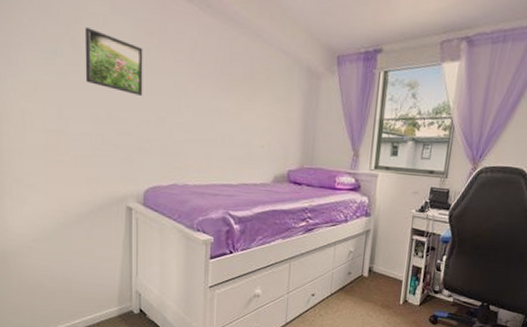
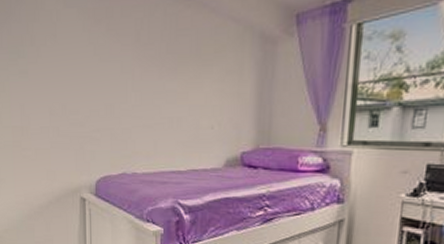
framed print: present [84,28,143,96] -> none [41,25,93,85]

